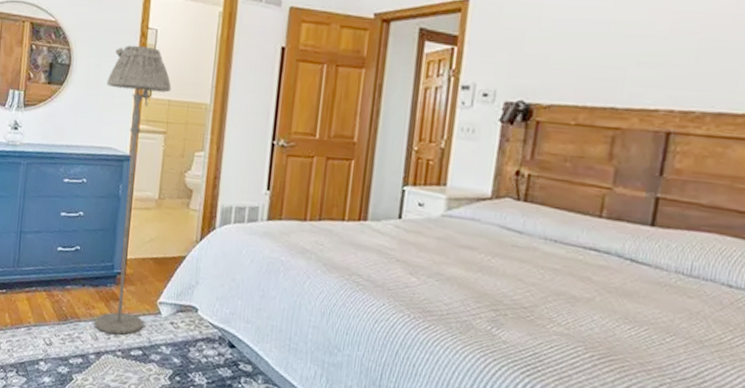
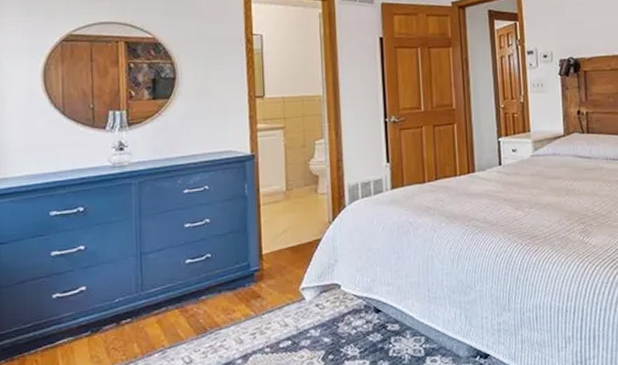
floor lamp: present [94,45,172,335] -> none [217,51,288,334]

